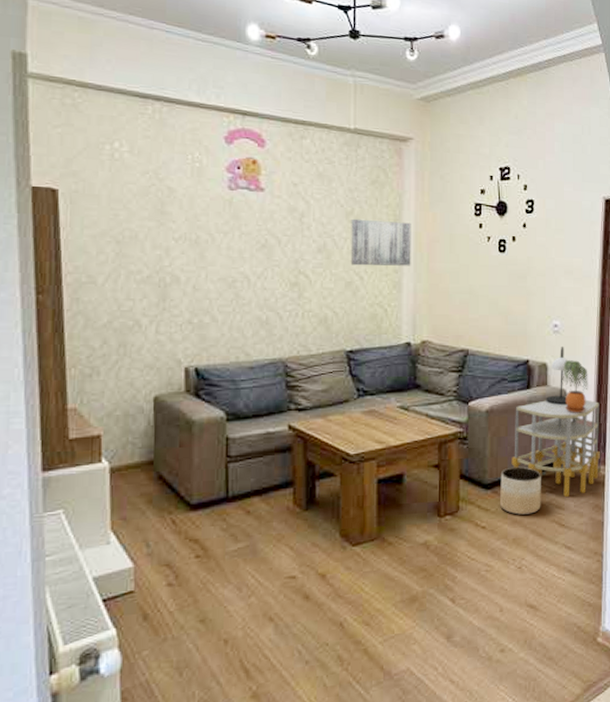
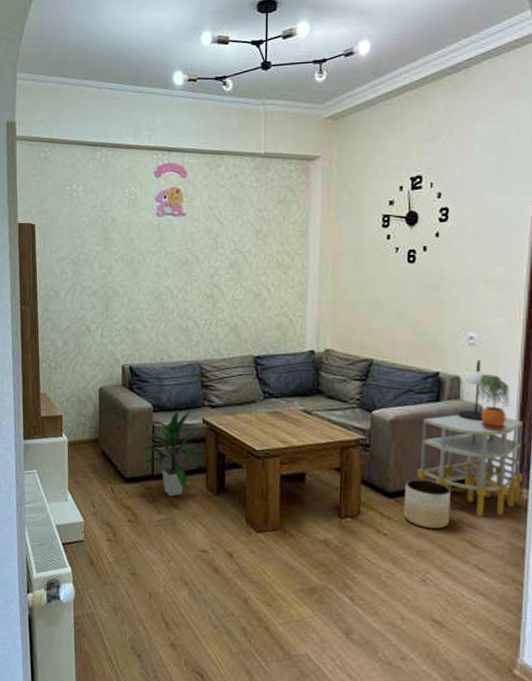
indoor plant: none [206,415,290,520] -> present [137,409,204,497]
wall art: present [350,218,412,266] -> none [259,236,317,279]

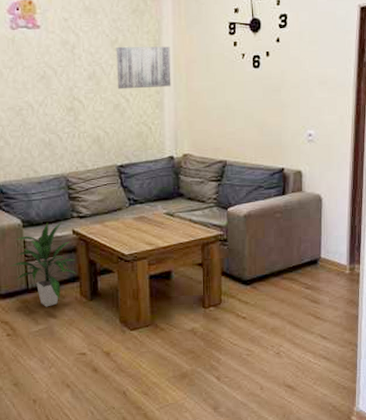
wall art: none [259,236,317,279] -> present [116,46,171,90]
planter: present [404,478,451,529] -> none [259,265,297,308]
shelving unit: present [417,412,523,518] -> none [269,201,354,293]
table lamp: present [458,359,485,422] -> none [301,153,322,210]
potted plant: present [477,374,510,431] -> none [317,167,343,216]

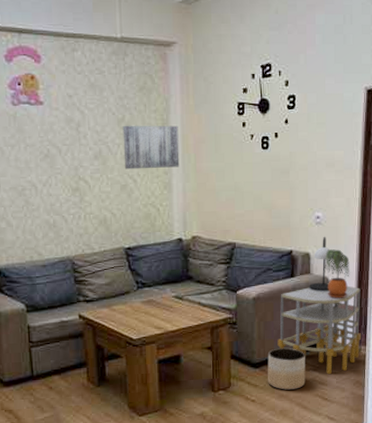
indoor plant: present [10,222,76,307] -> none [13,306,83,394]
planter: none [259,265,297,308] -> present [267,347,306,390]
shelving unit: none [269,201,354,293] -> present [277,283,361,375]
table lamp: none [301,153,322,210] -> present [309,236,330,292]
potted plant: none [317,167,343,216] -> present [324,249,350,299]

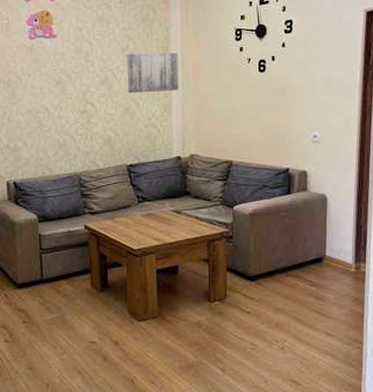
planter: present [267,347,306,390] -> none [263,262,302,304]
shelving unit: present [277,283,361,375] -> none [273,200,360,291]
table lamp: present [309,236,330,292] -> none [306,154,327,209]
potted plant: present [324,249,350,299] -> none [322,167,348,216]

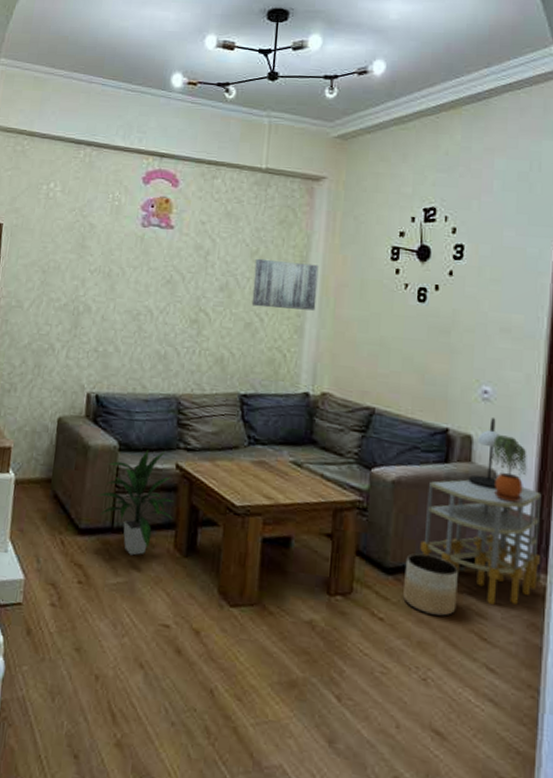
indoor plant: none [26,218,88,297] -> present [96,449,173,556]
planter: none [263,262,302,304] -> present [403,553,458,616]
shelving unit: none [273,200,360,291] -> present [420,478,542,606]
table lamp: none [306,154,327,209] -> present [468,417,500,491]
potted plant: none [322,167,348,216] -> present [491,435,527,502]

